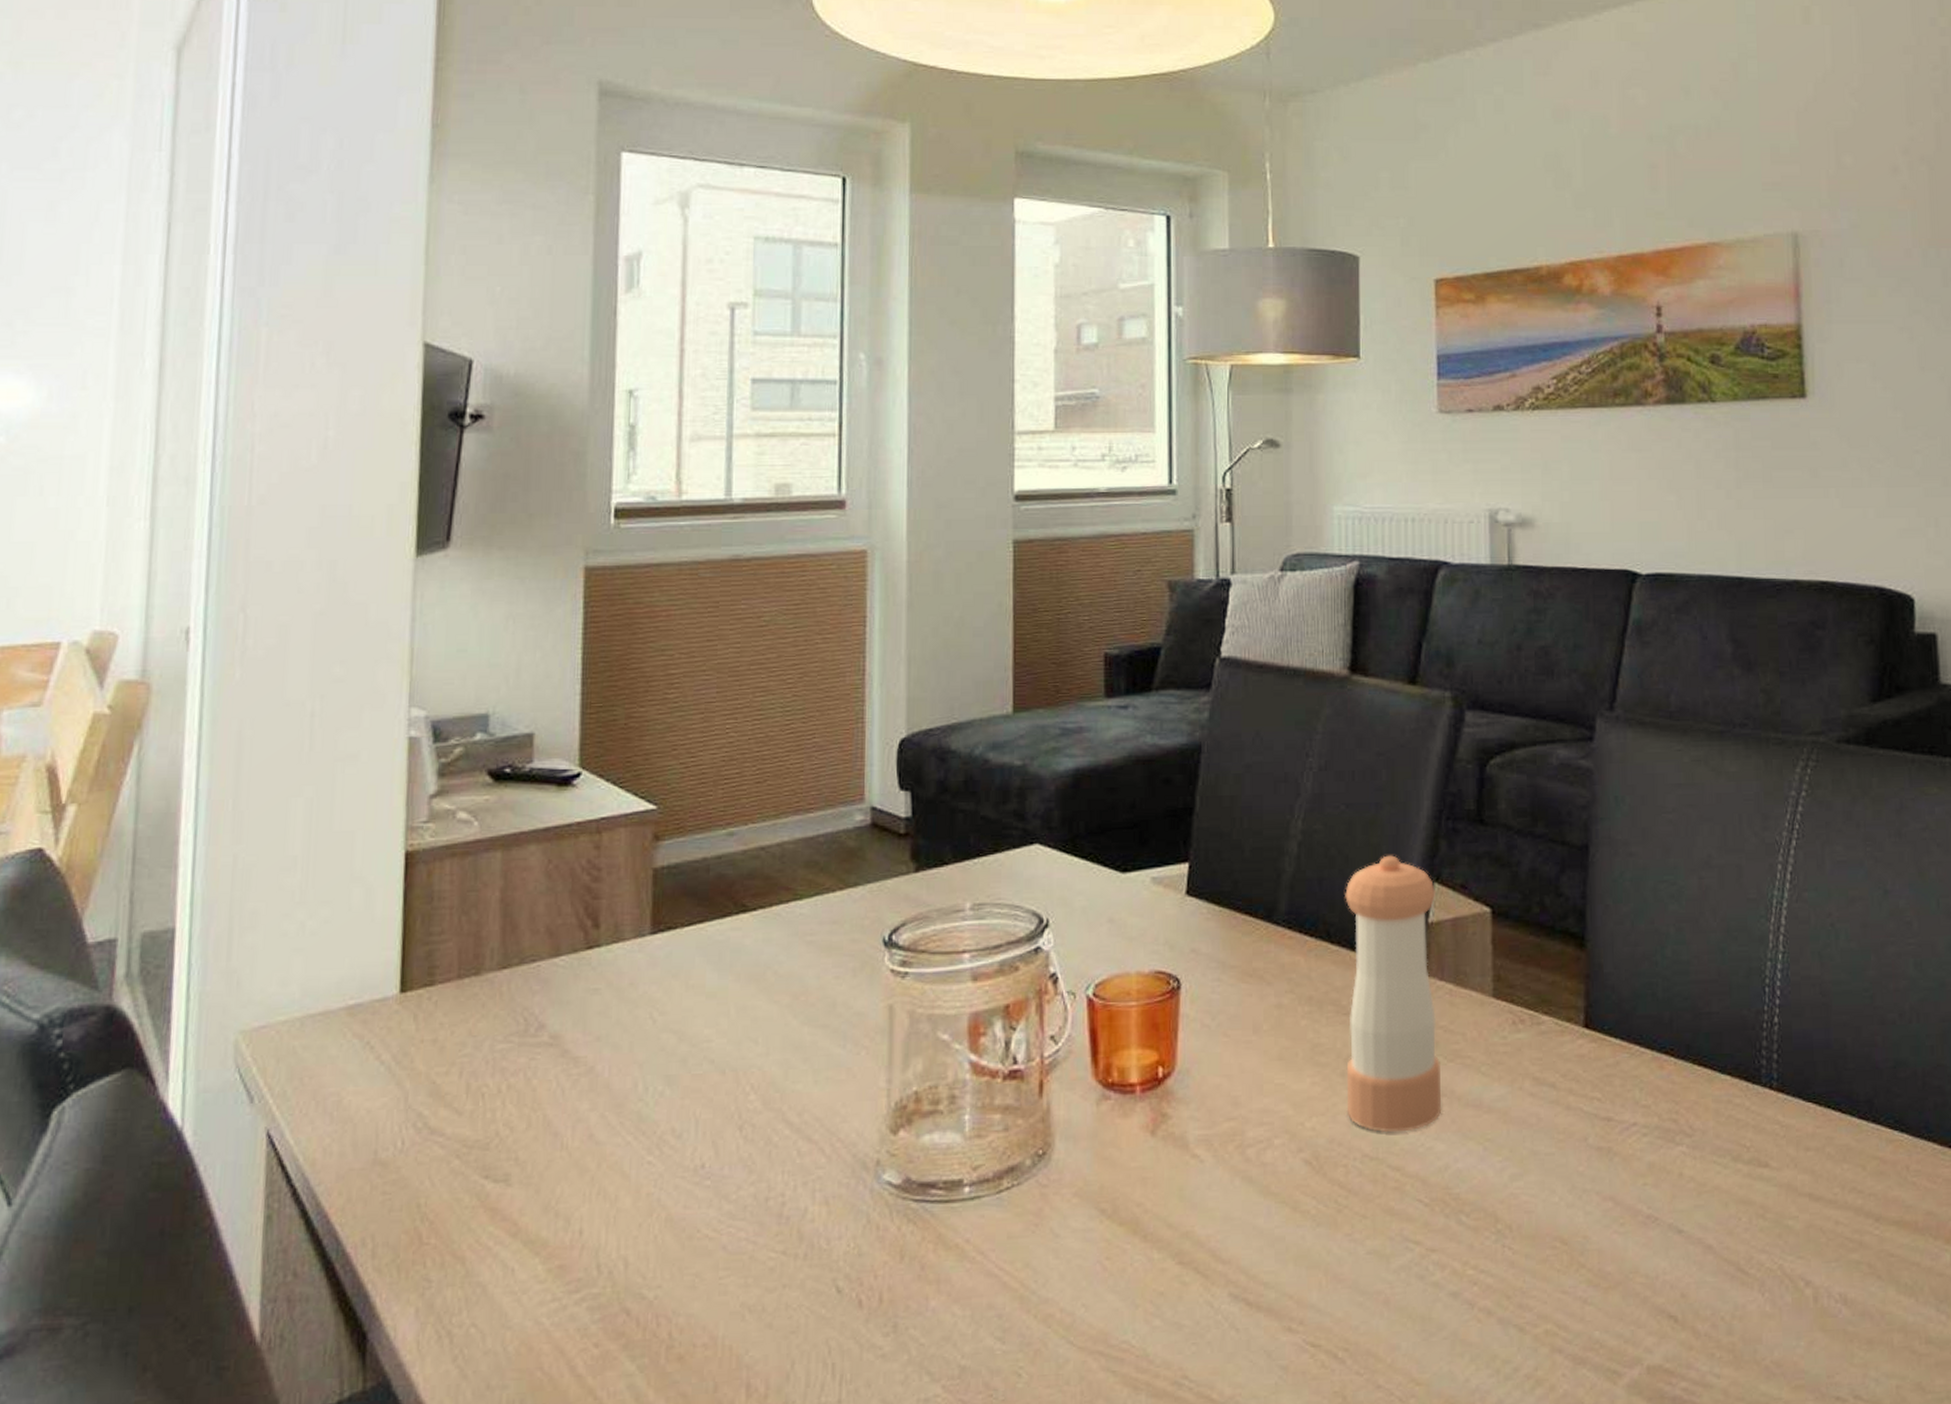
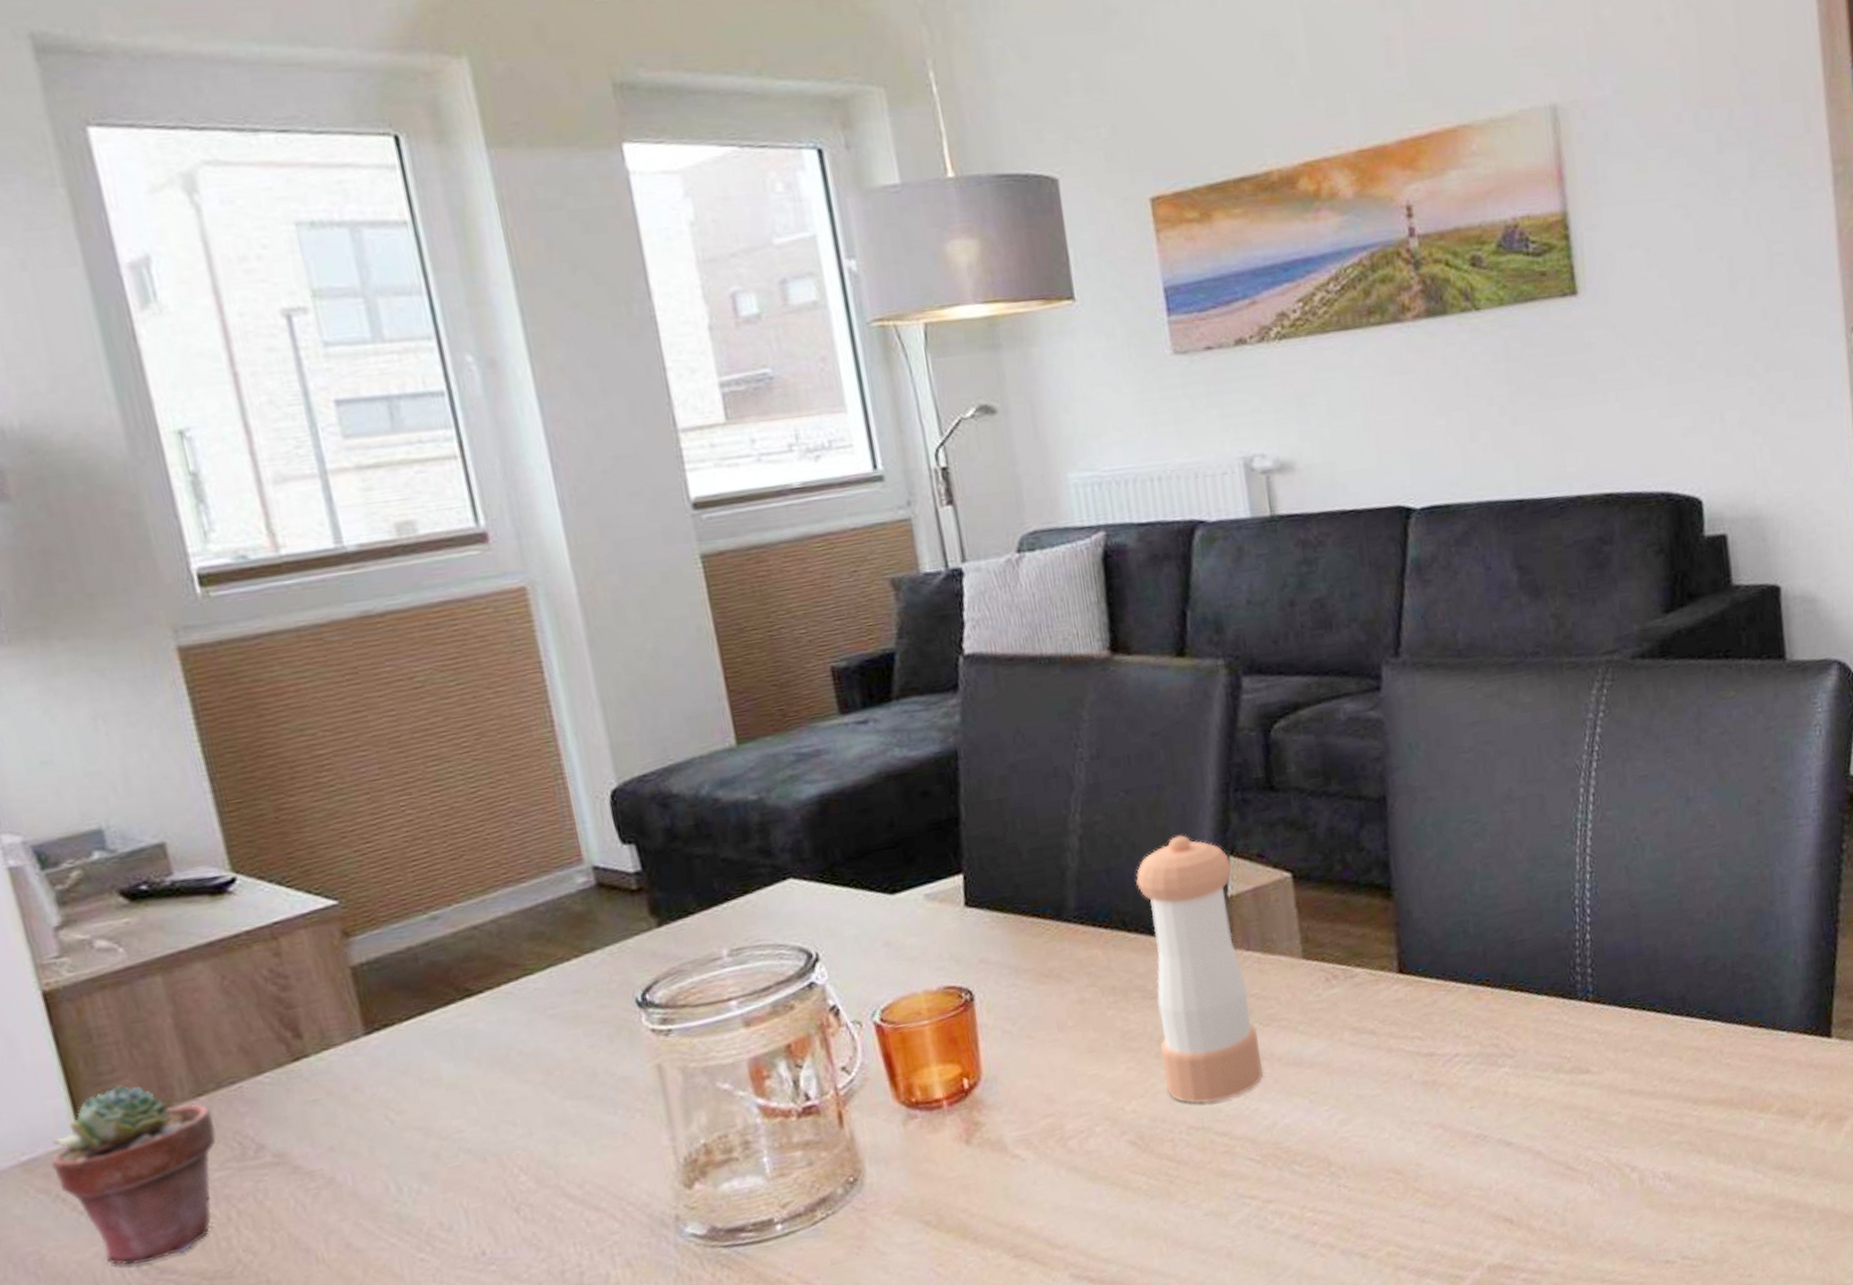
potted succulent: none [370,947,510,1121] -> present [51,1085,216,1265]

